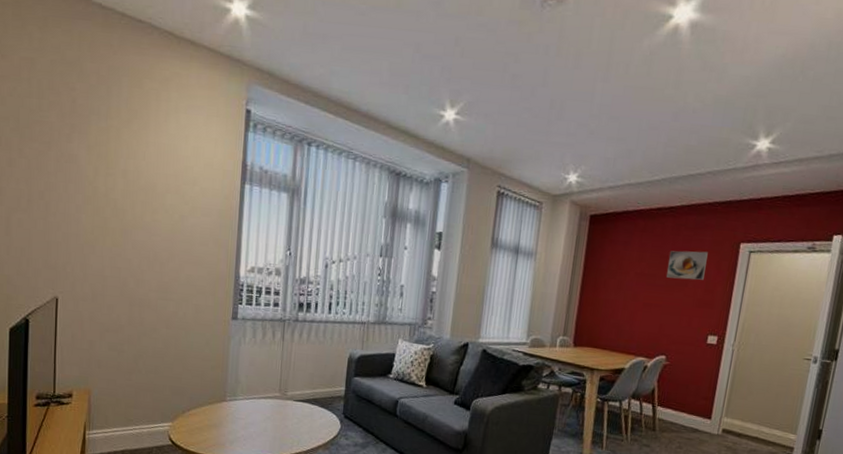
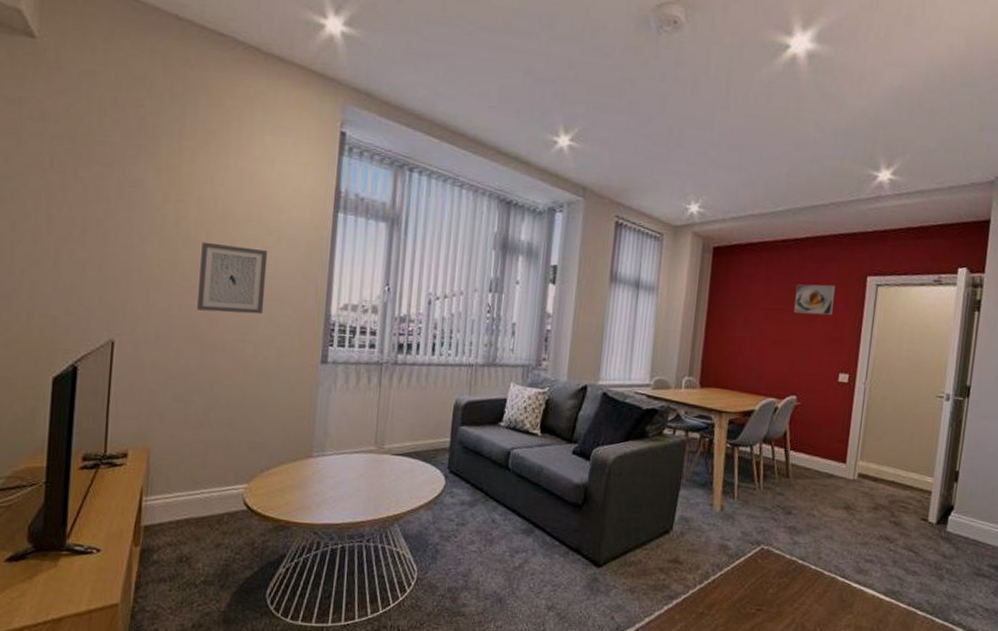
wall art: none [126,211,185,276] -> present [197,241,268,315]

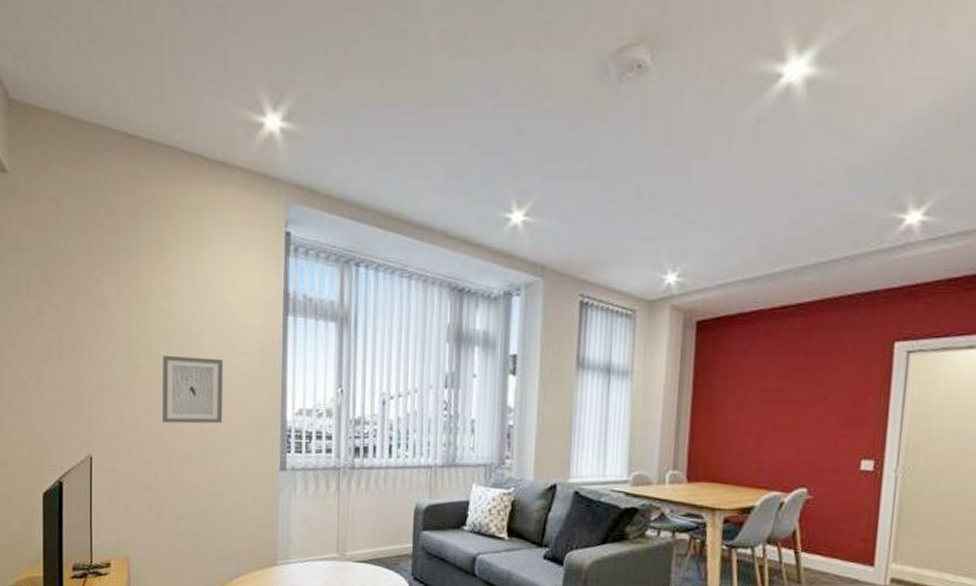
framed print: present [794,284,835,315] -> none [800,355,852,392]

